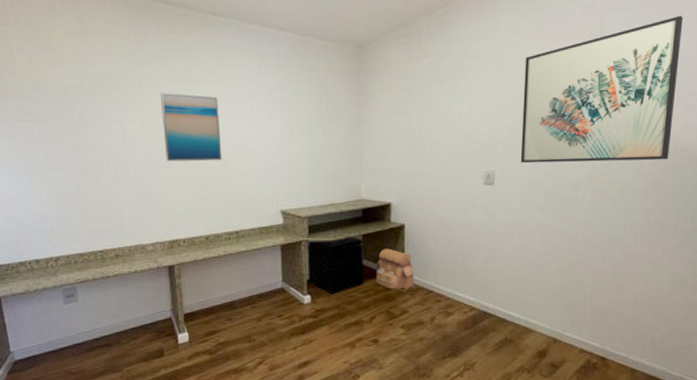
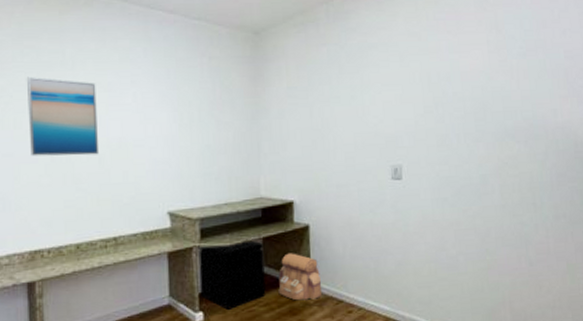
wall art: present [520,15,683,164] -> none [425,13,570,157]

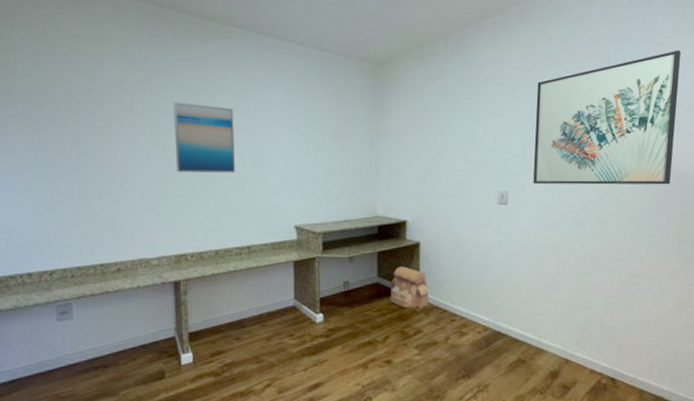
storage box: present [198,239,266,310] -> none [320,252,379,313]
wall art: none [425,13,570,157] -> present [533,50,681,185]

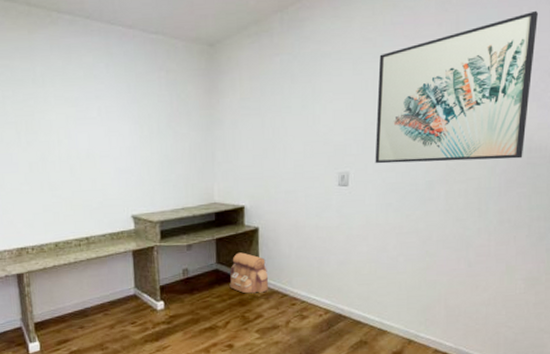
wall art: present [174,101,236,173] -> none [4,94,71,167]

